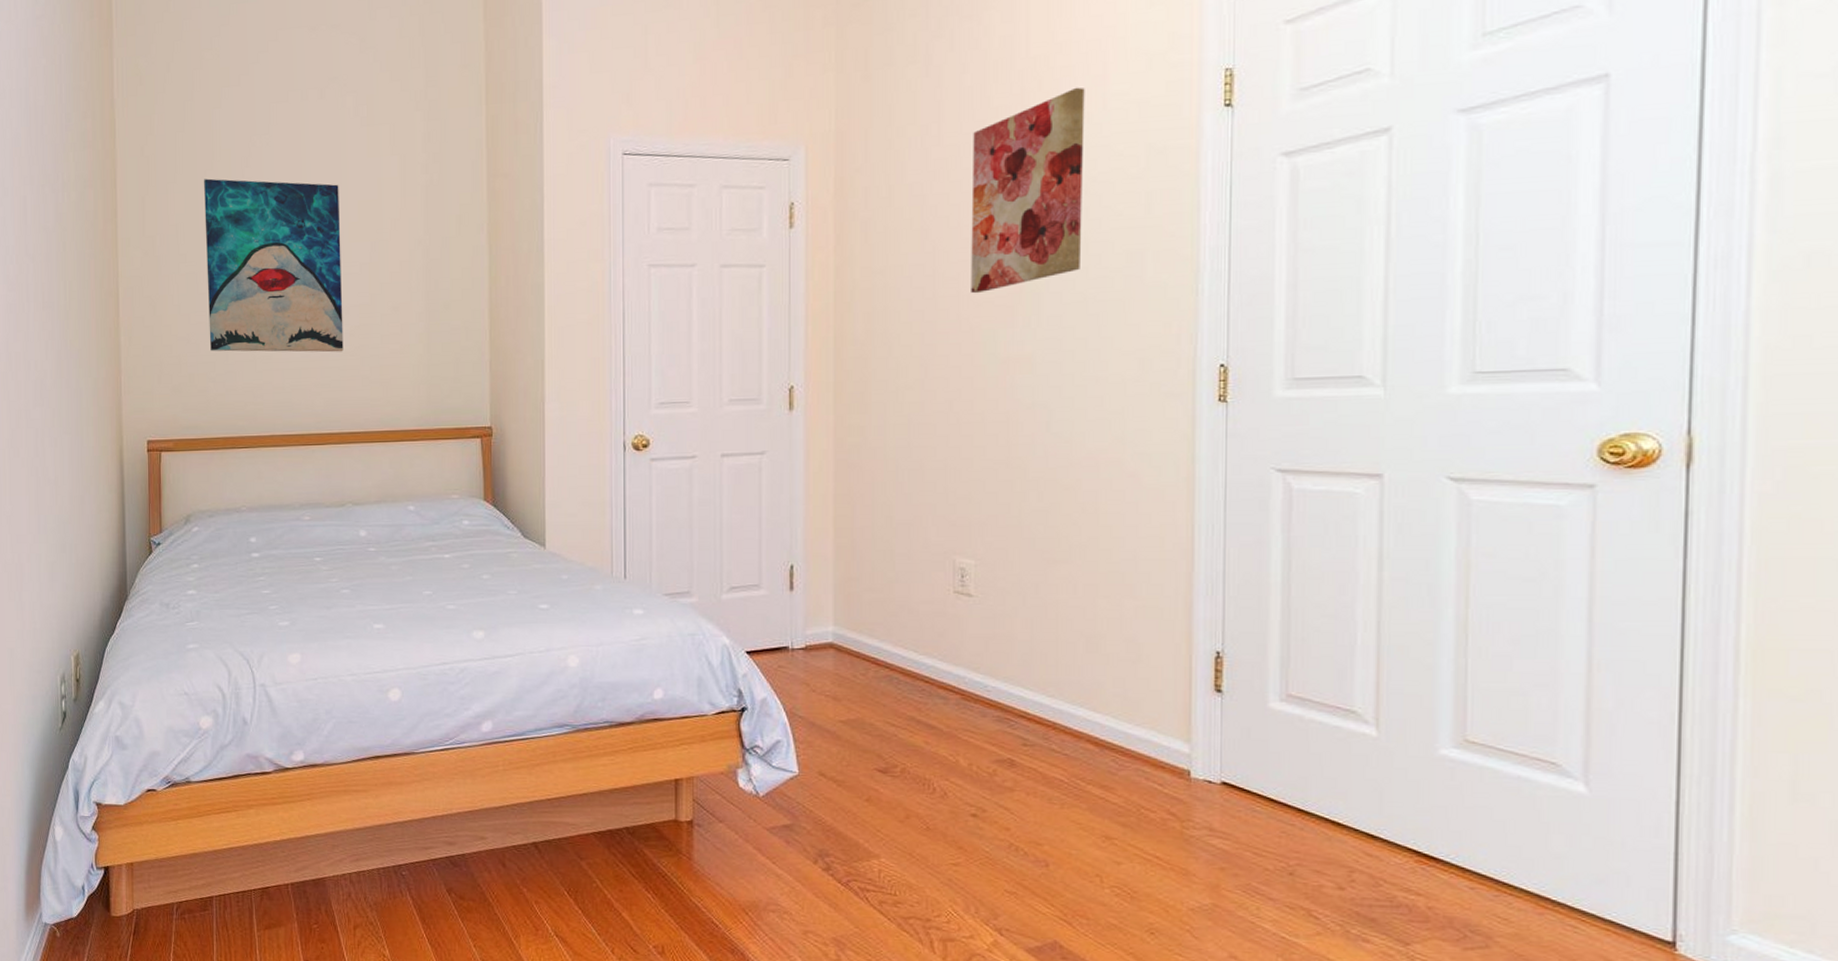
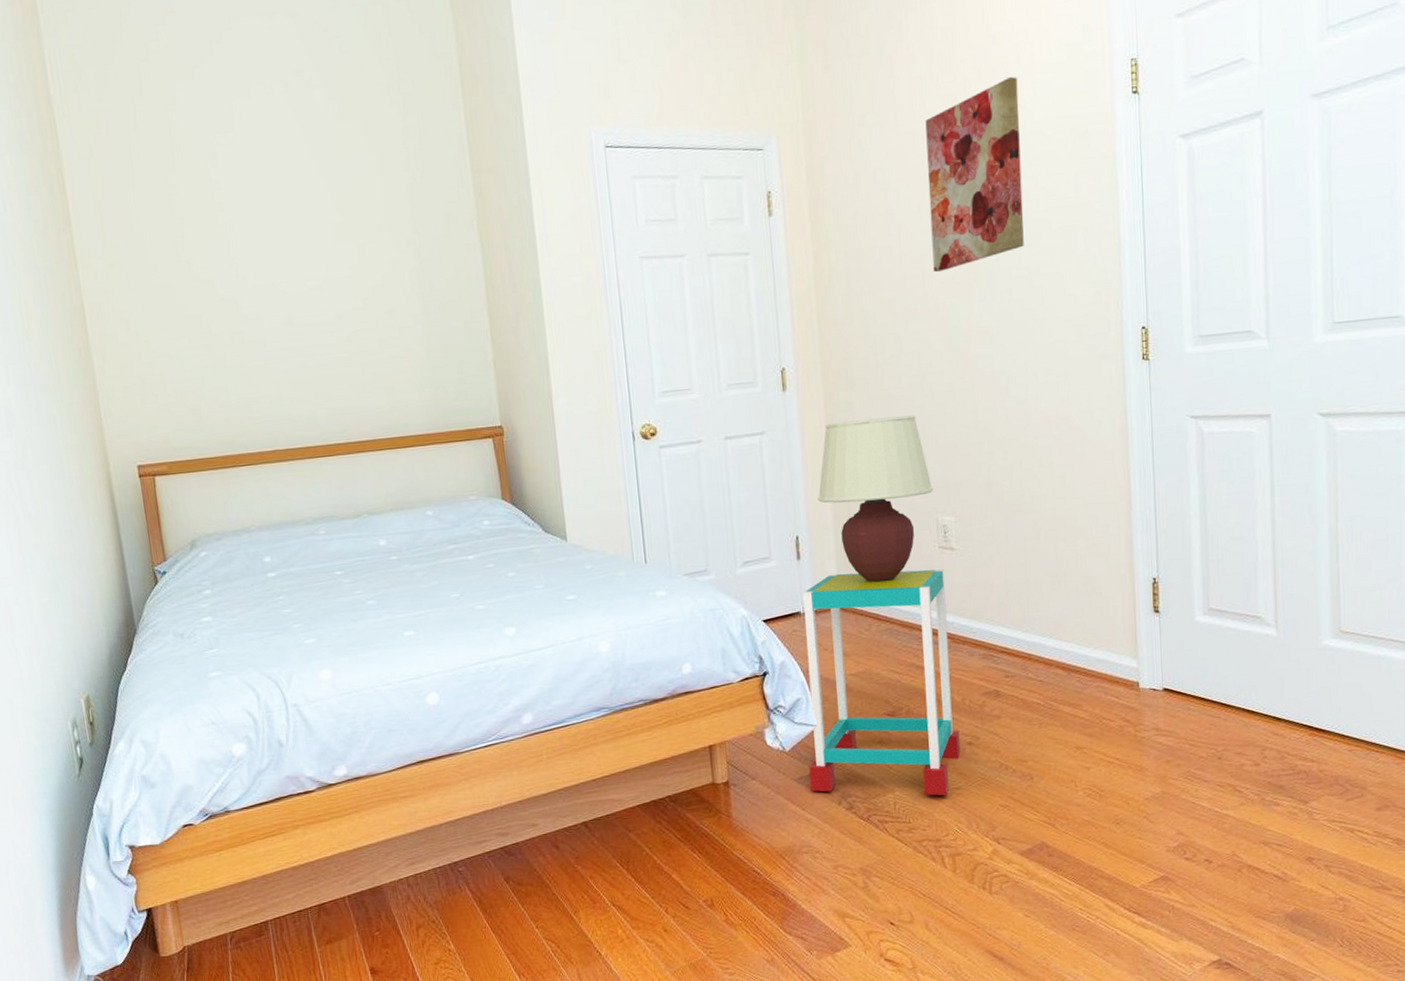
wall art: present [204,178,344,353] -> none [166,181,341,367]
side table: none [784,610,963,871] -> present [802,569,961,796]
table lamp: none [818,445,952,623] -> present [818,415,933,582]

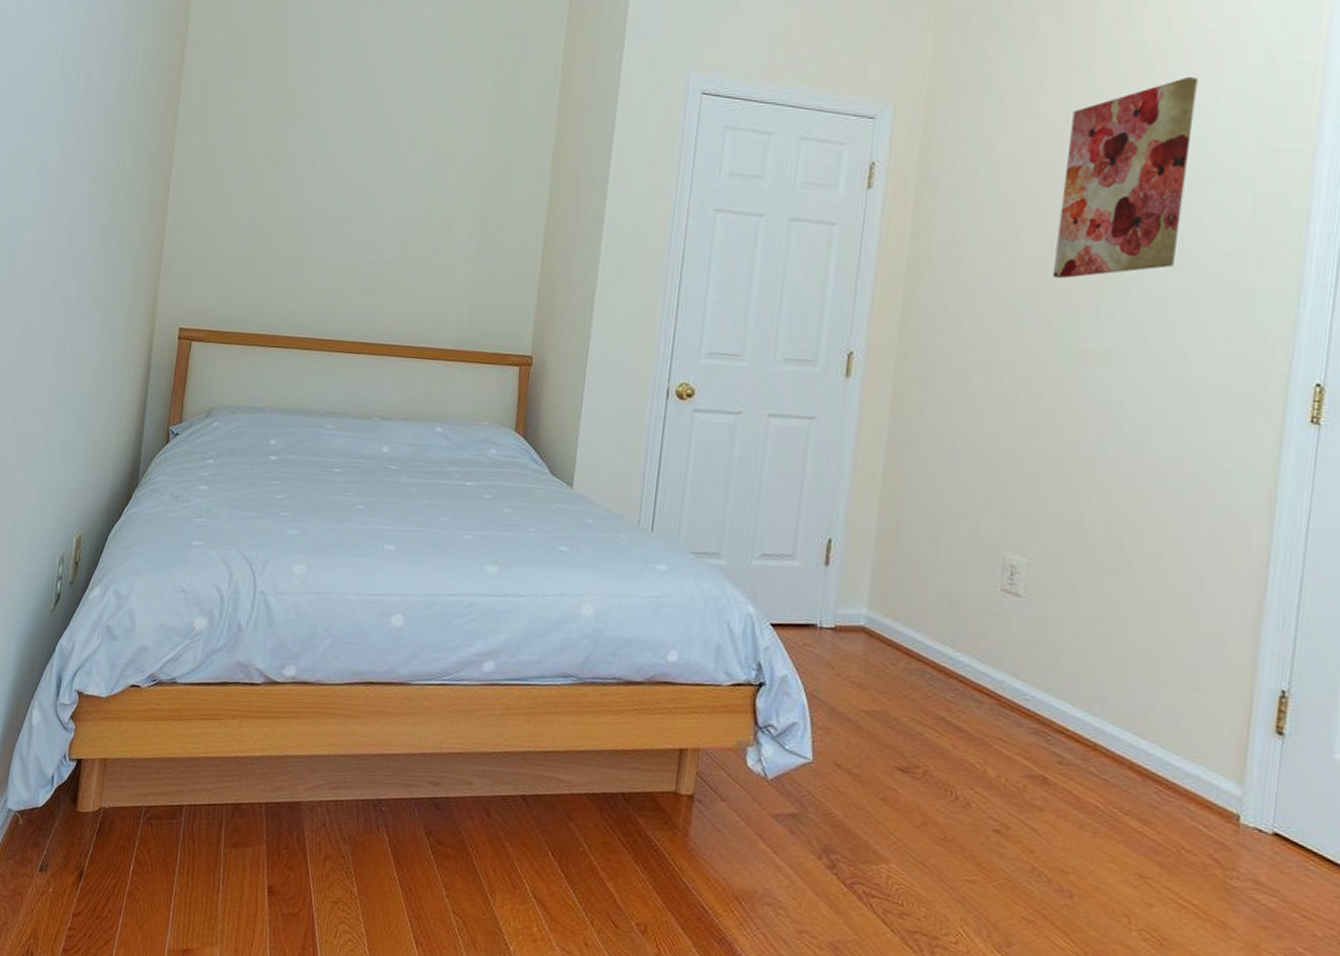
side table: present [802,569,961,796] -> none [788,590,1002,886]
table lamp: present [818,415,933,582] -> none [863,421,1006,614]

